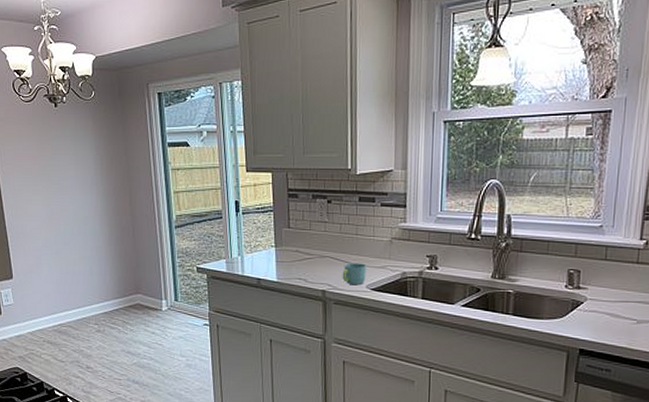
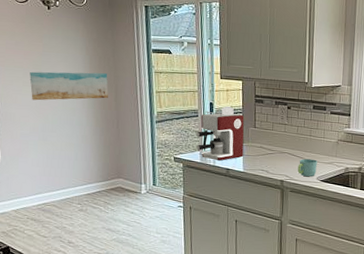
wall art: none [39,174,122,210] -> present [29,71,109,101]
coffee maker: none [221,205,277,270] -> present [196,107,244,162]

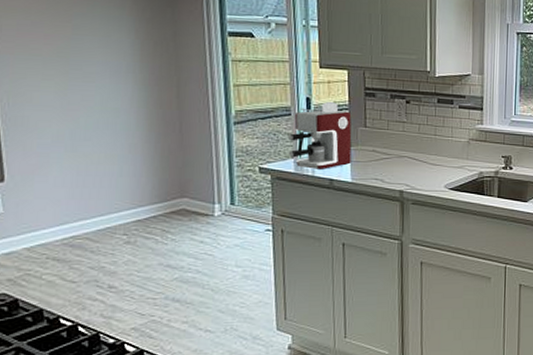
wall art: present [29,71,109,101] -> none [52,61,167,99]
mug: present [297,158,317,177] -> none [420,163,445,185]

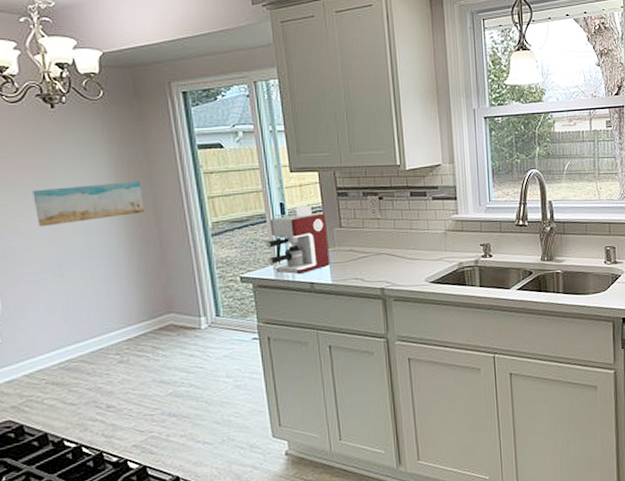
wall art: none [52,61,167,99] -> present [33,181,144,227]

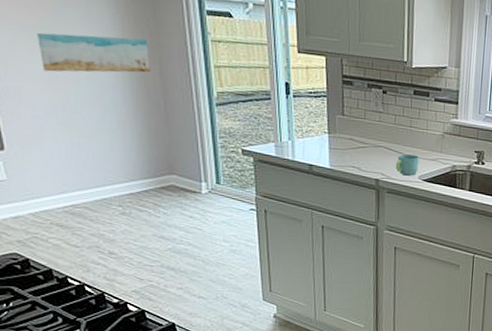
coffee maker: present [266,205,330,275] -> none [269,88,330,156]
mug: none [400,257,424,280] -> present [395,154,419,176]

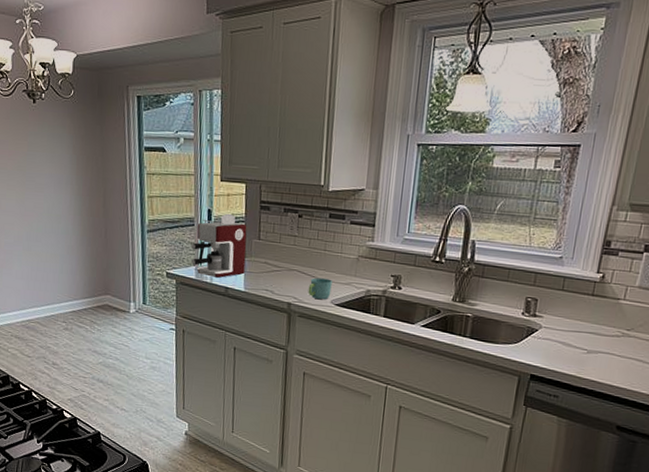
wall art: present [37,32,150,73] -> none [14,173,96,206]
coffee maker: none [269,88,330,156] -> present [192,214,247,279]

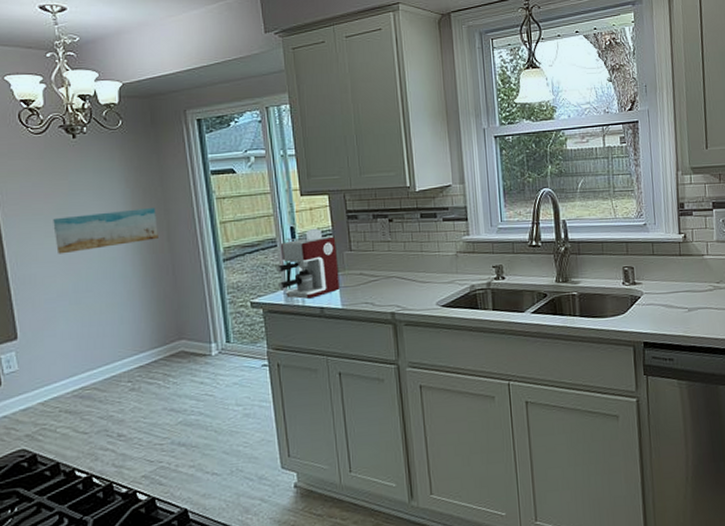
wall art: none [14,173,96,206] -> present [53,208,158,254]
mug: present [308,277,332,300] -> none [410,280,435,304]

